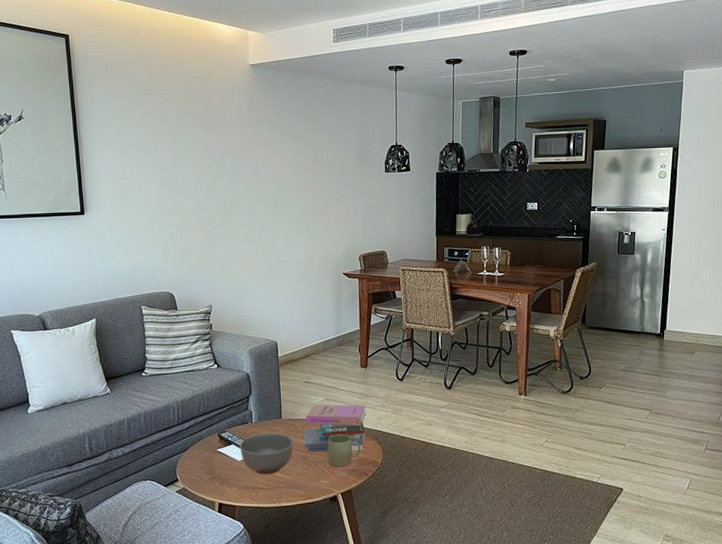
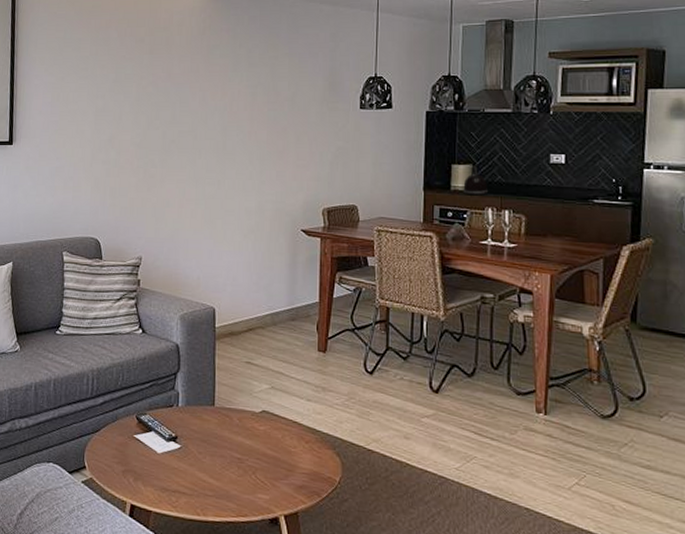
bowl: present [239,433,293,475] -> none [161,422,227,477]
books: present [303,404,366,452] -> none [240,392,322,463]
mug: present [327,434,361,467] -> none [270,435,314,480]

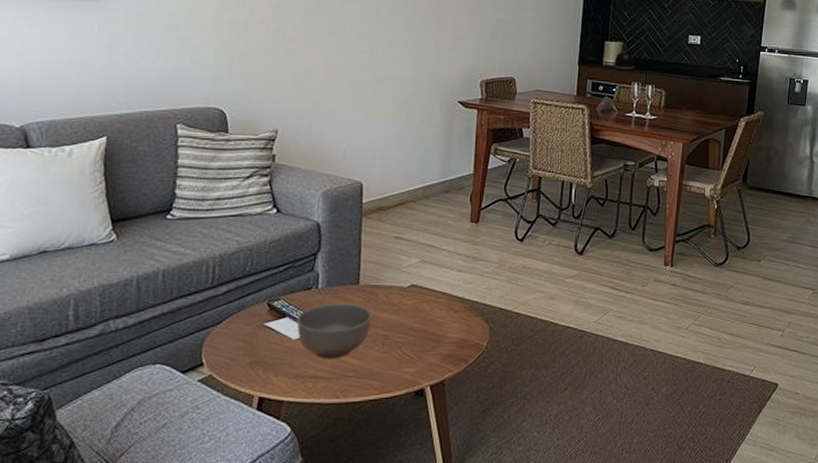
bowl: none [161,422,227,477] -> present [296,303,372,359]

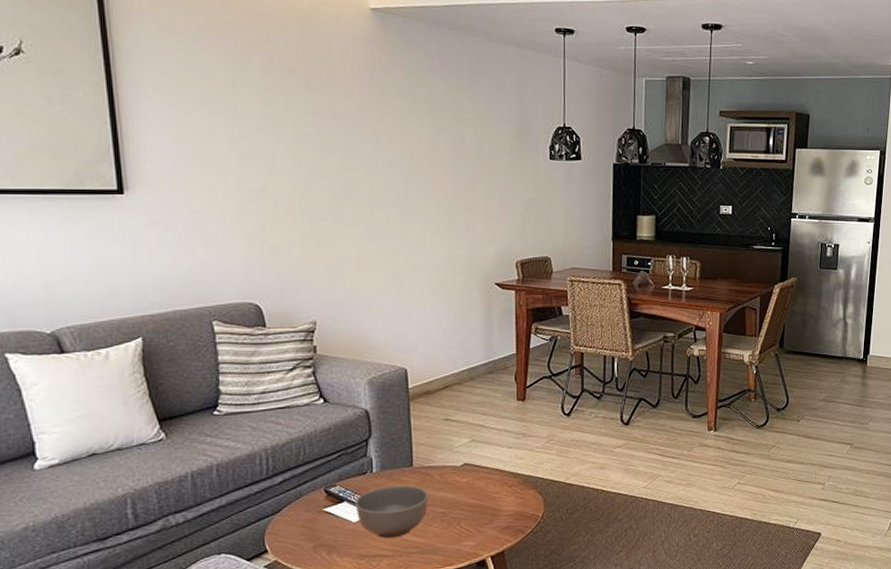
kettle: present [614,42,636,71] -> none [647,216,670,245]

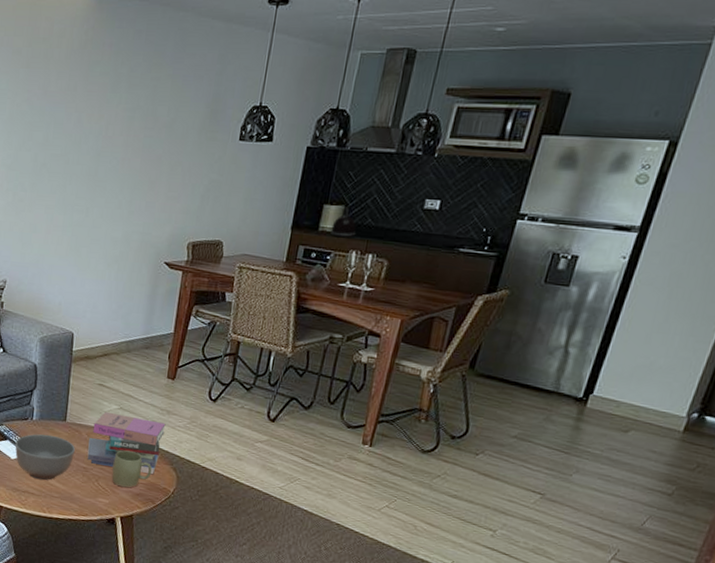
books: none [441,446,524,506] -> present [87,411,166,475]
mug: none [474,483,517,524] -> present [111,450,153,488]
kettle: none [647,216,670,245] -> present [330,206,357,238]

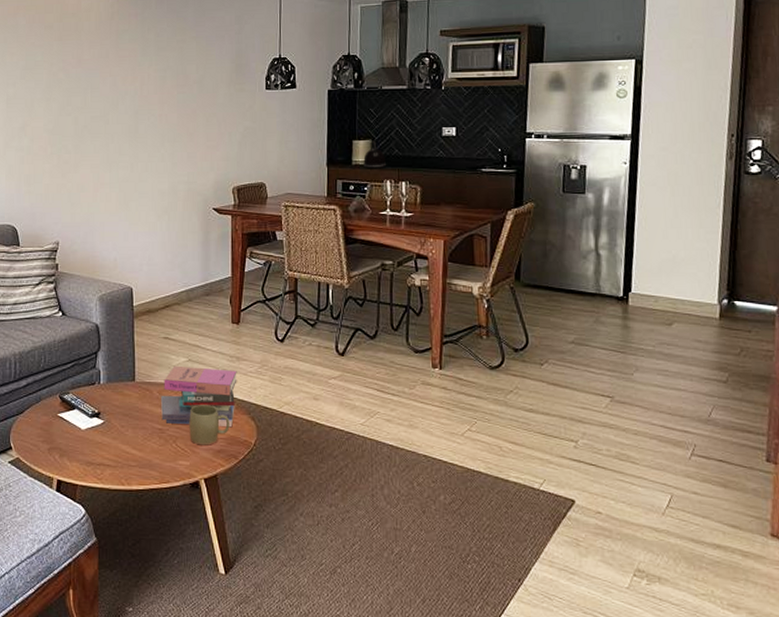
bowl: present [15,434,75,481] -> none [84,398,147,449]

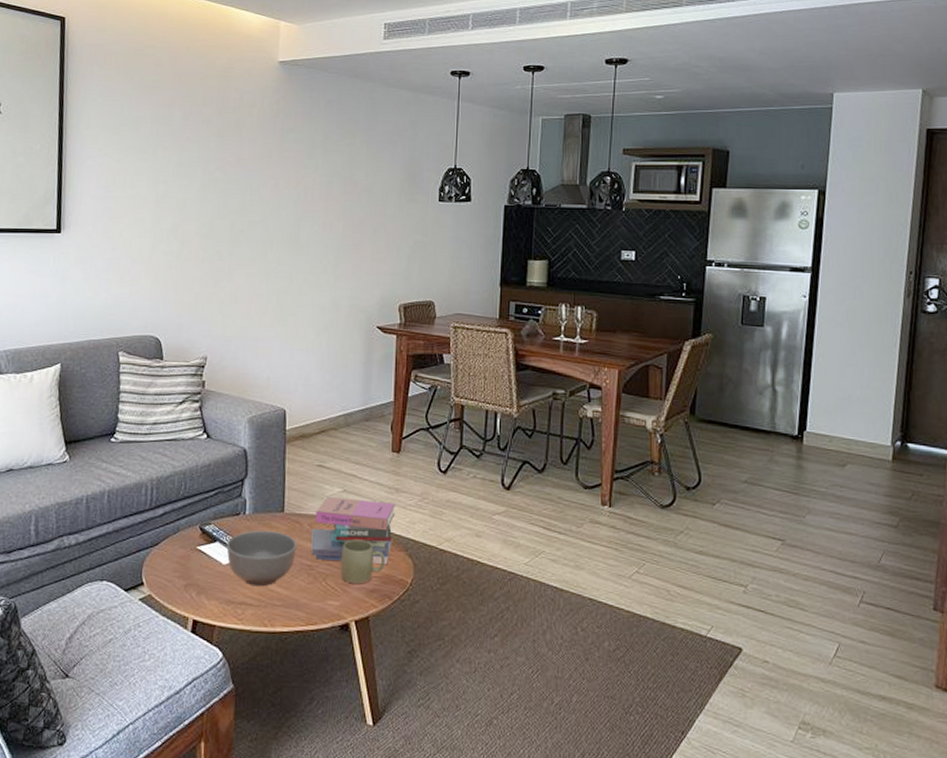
bowl: none [84,398,147,449] -> present [226,530,296,587]
kettle: present [363,140,387,169] -> none [538,261,563,292]

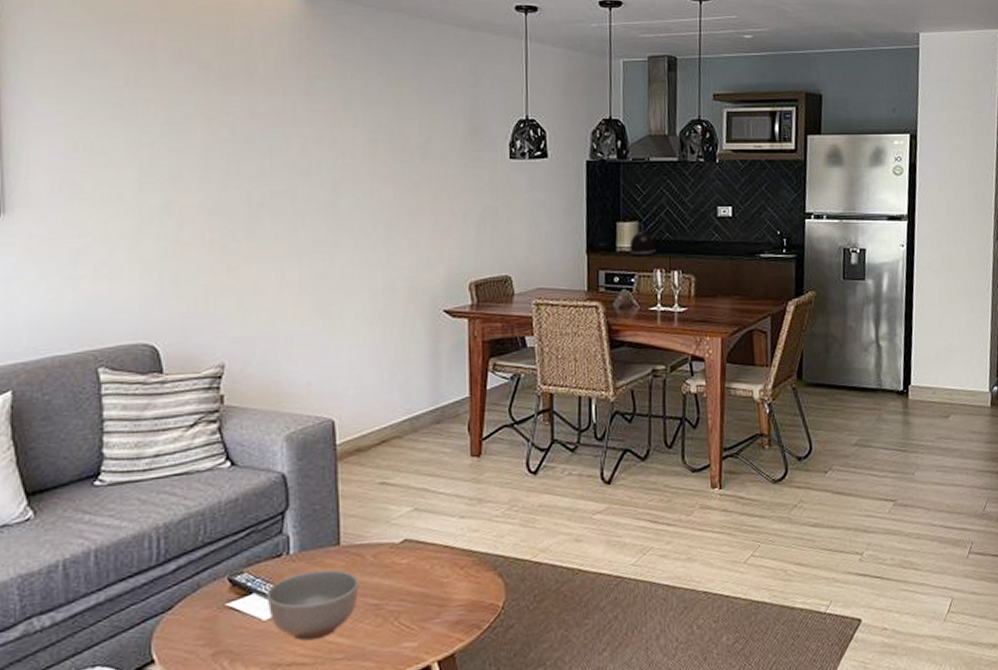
books: present [310,496,396,565] -> none [376,516,479,596]
mug: present [341,539,386,584] -> none [416,564,471,619]
kettle: none [538,261,563,292] -> present [629,222,657,257]

